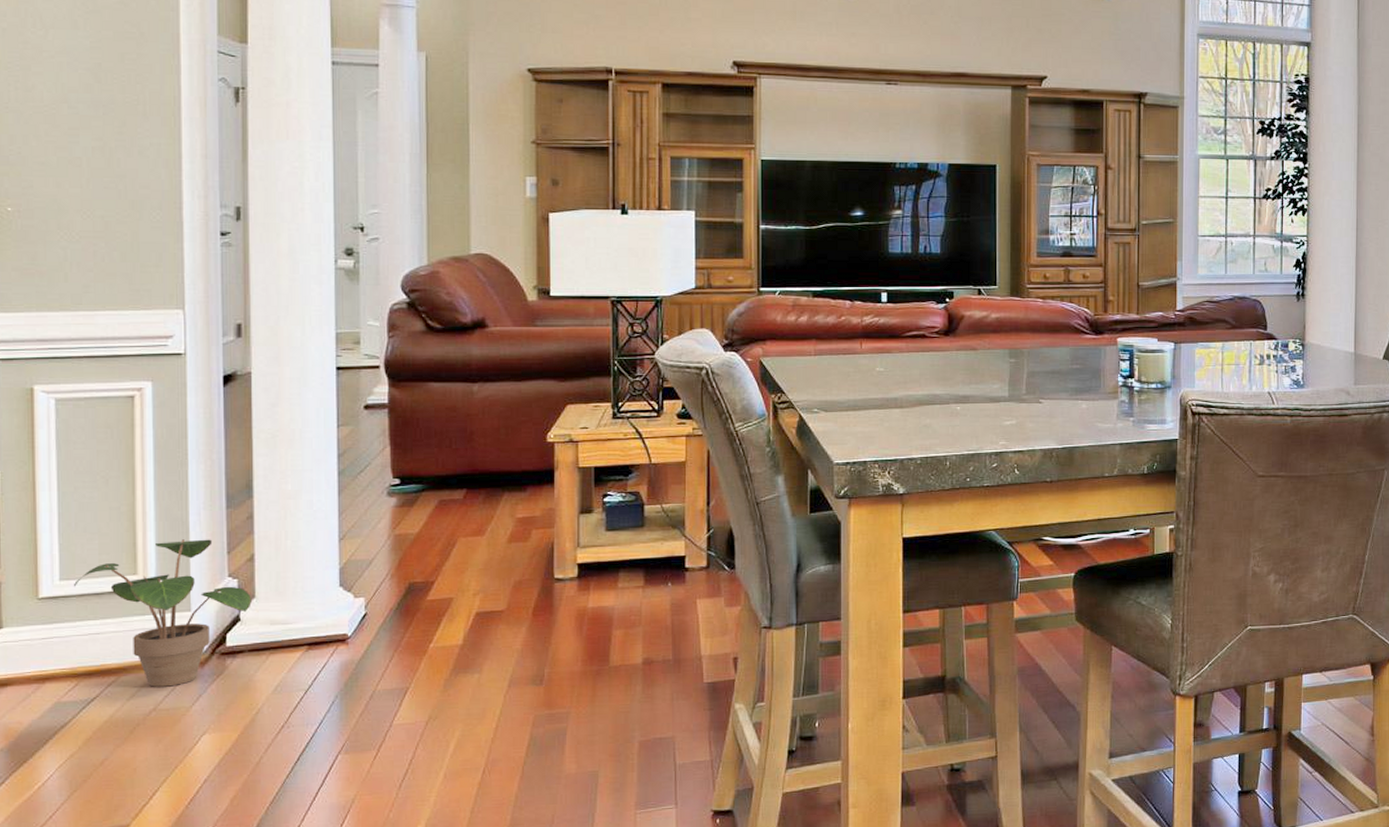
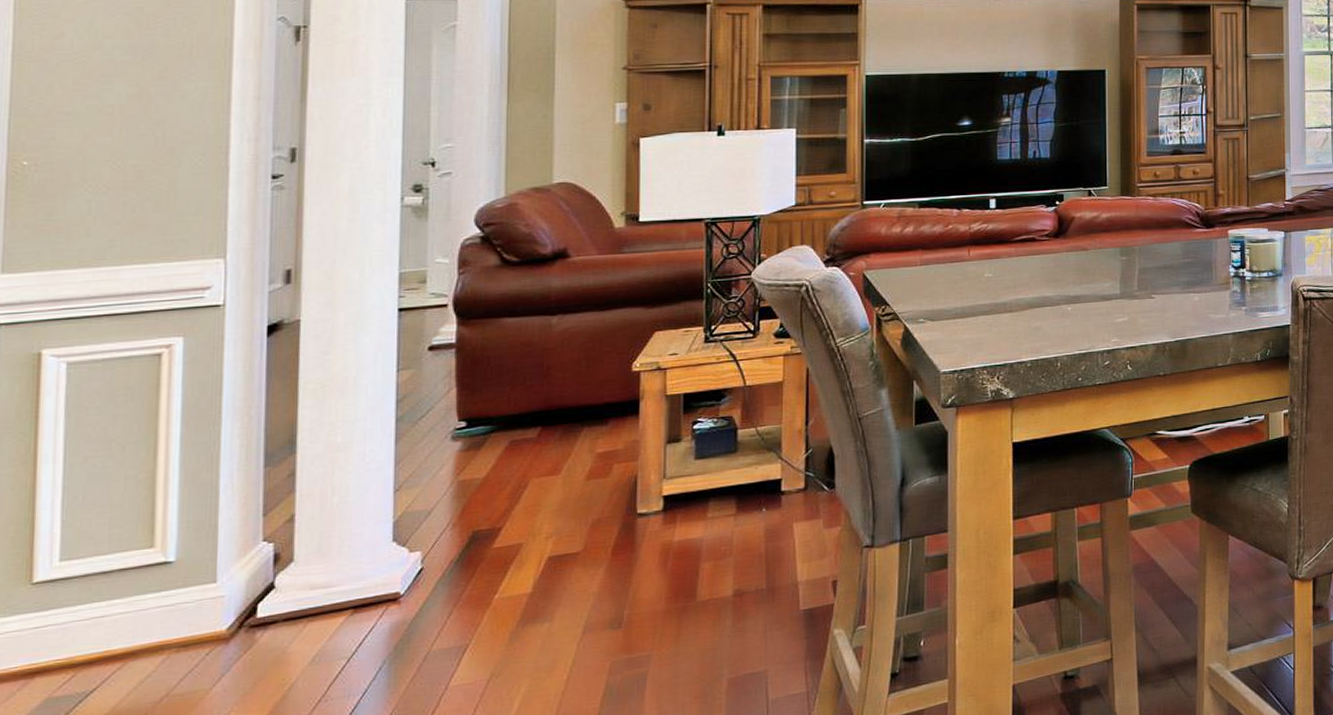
potted plant: present [74,539,252,687] -> none [77,502,289,671]

